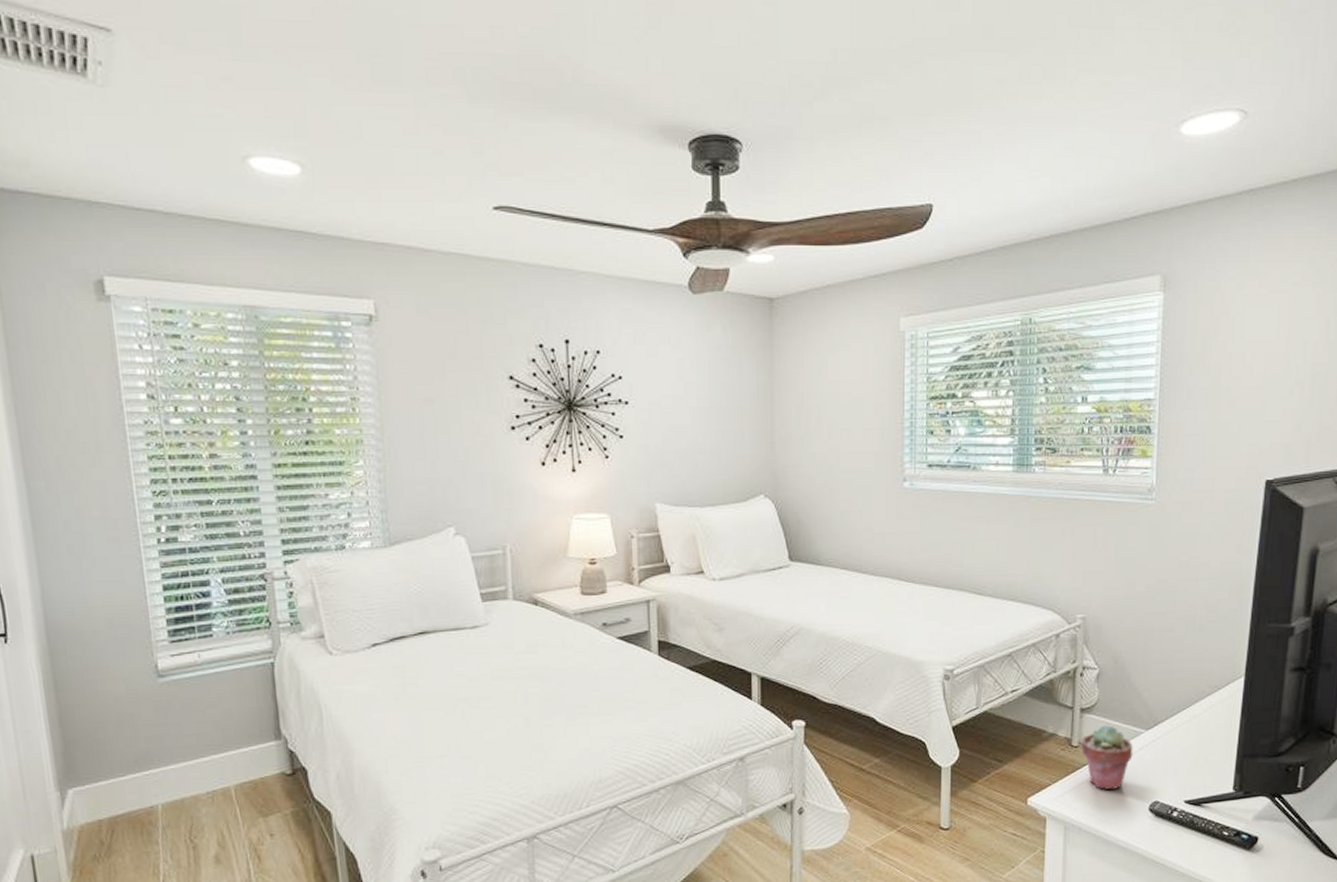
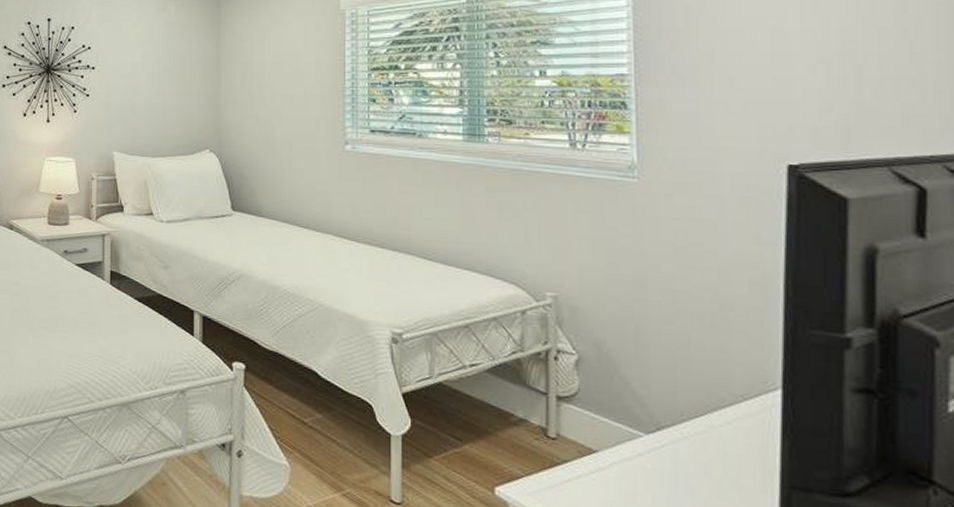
potted succulent: present [1081,725,1133,790] -> none [560,419,630,497]

